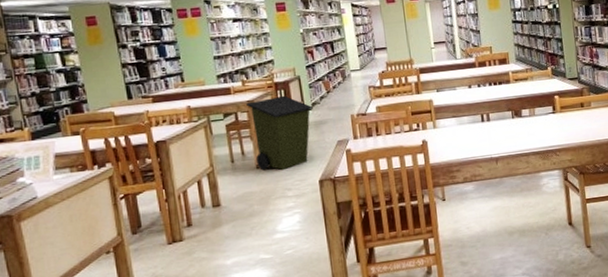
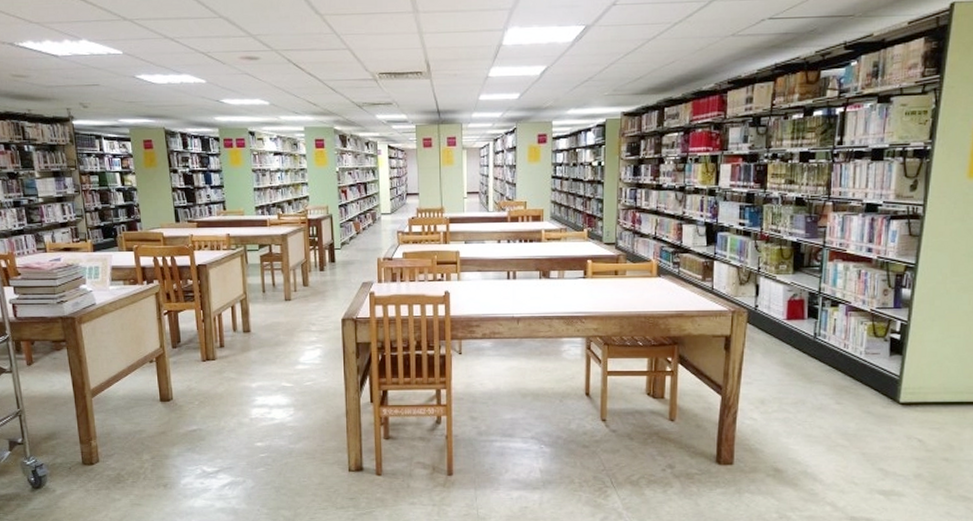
trash can: present [246,95,313,171] -> none [280,232,342,304]

